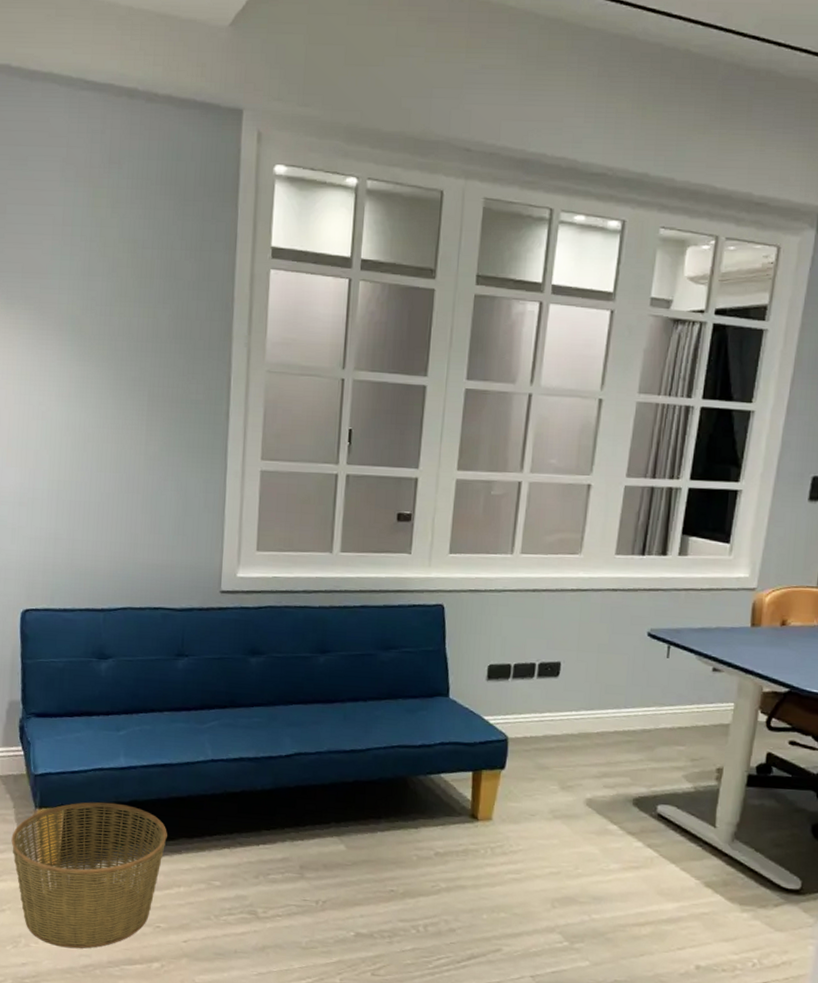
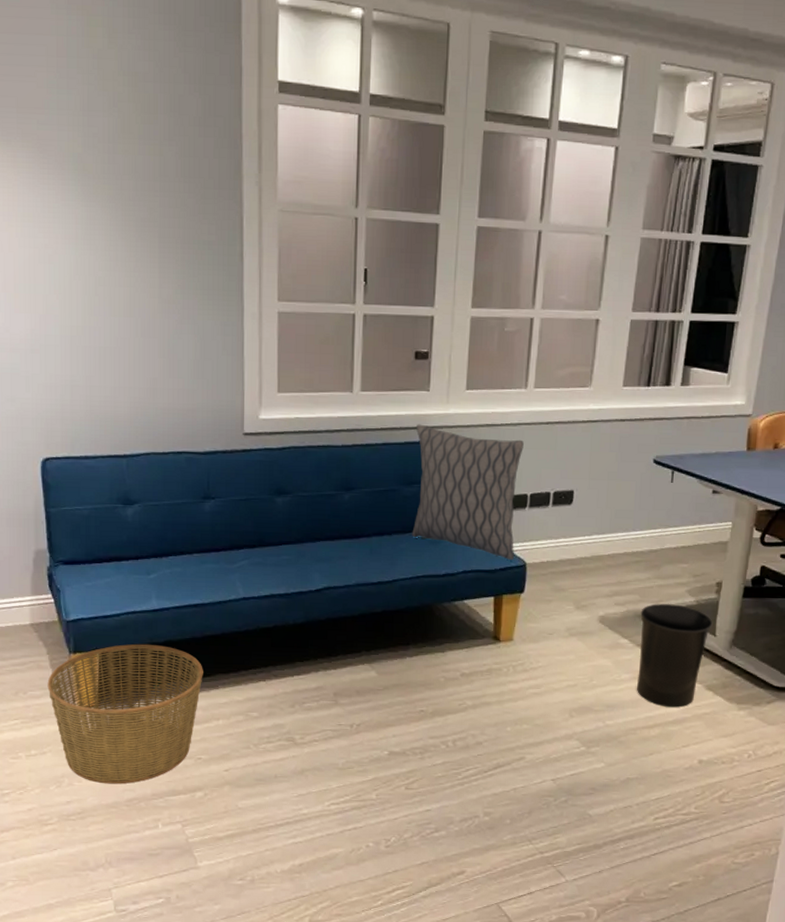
pillow: none [388,587,508,733] -> present [412,424,524,560]
waste bin: none [627,788,713,904] -> present [637,604,713,707]

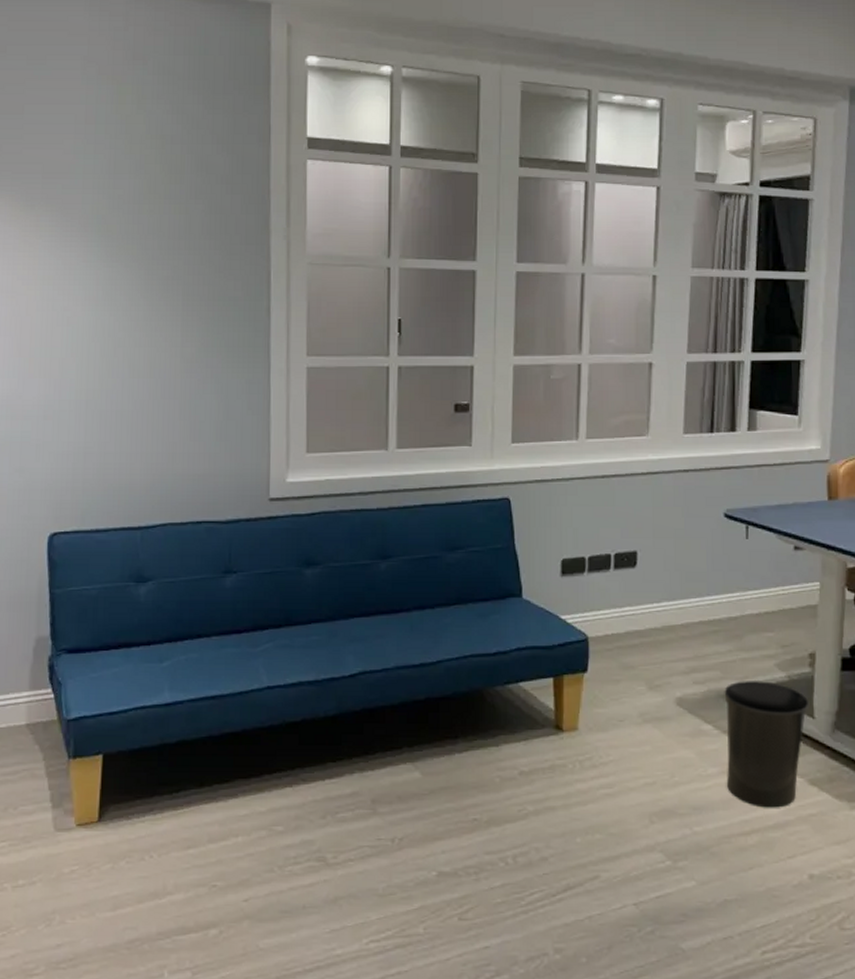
basket: present [47,643,203,784] -> none [41,745,221,921]
pillow: present [412,424,524,560] -> none [457,482,578,633]

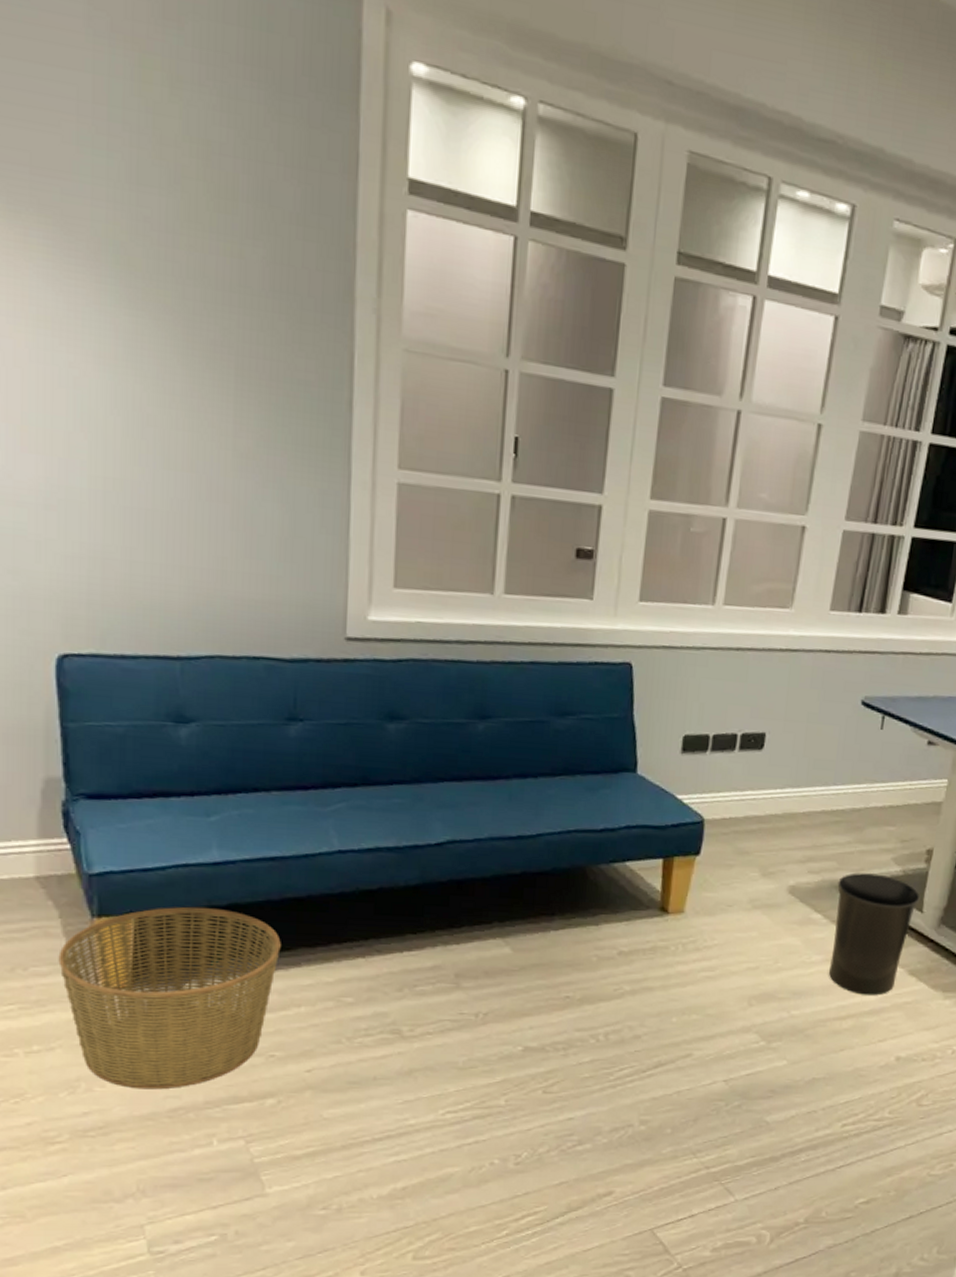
basket: none [41,745,221,921] -> present [58,906,281,1090]

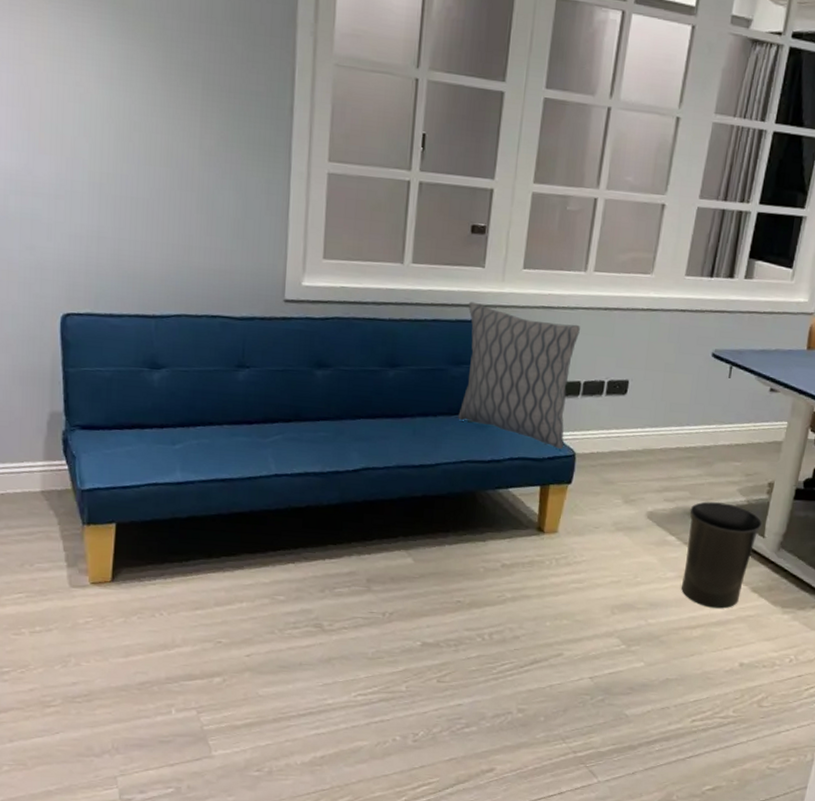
basket: present [58,906,281,1090] -> none [57,517,228,666]
pillow: none [563,640,708,815] -> present [458,301,580,449]

